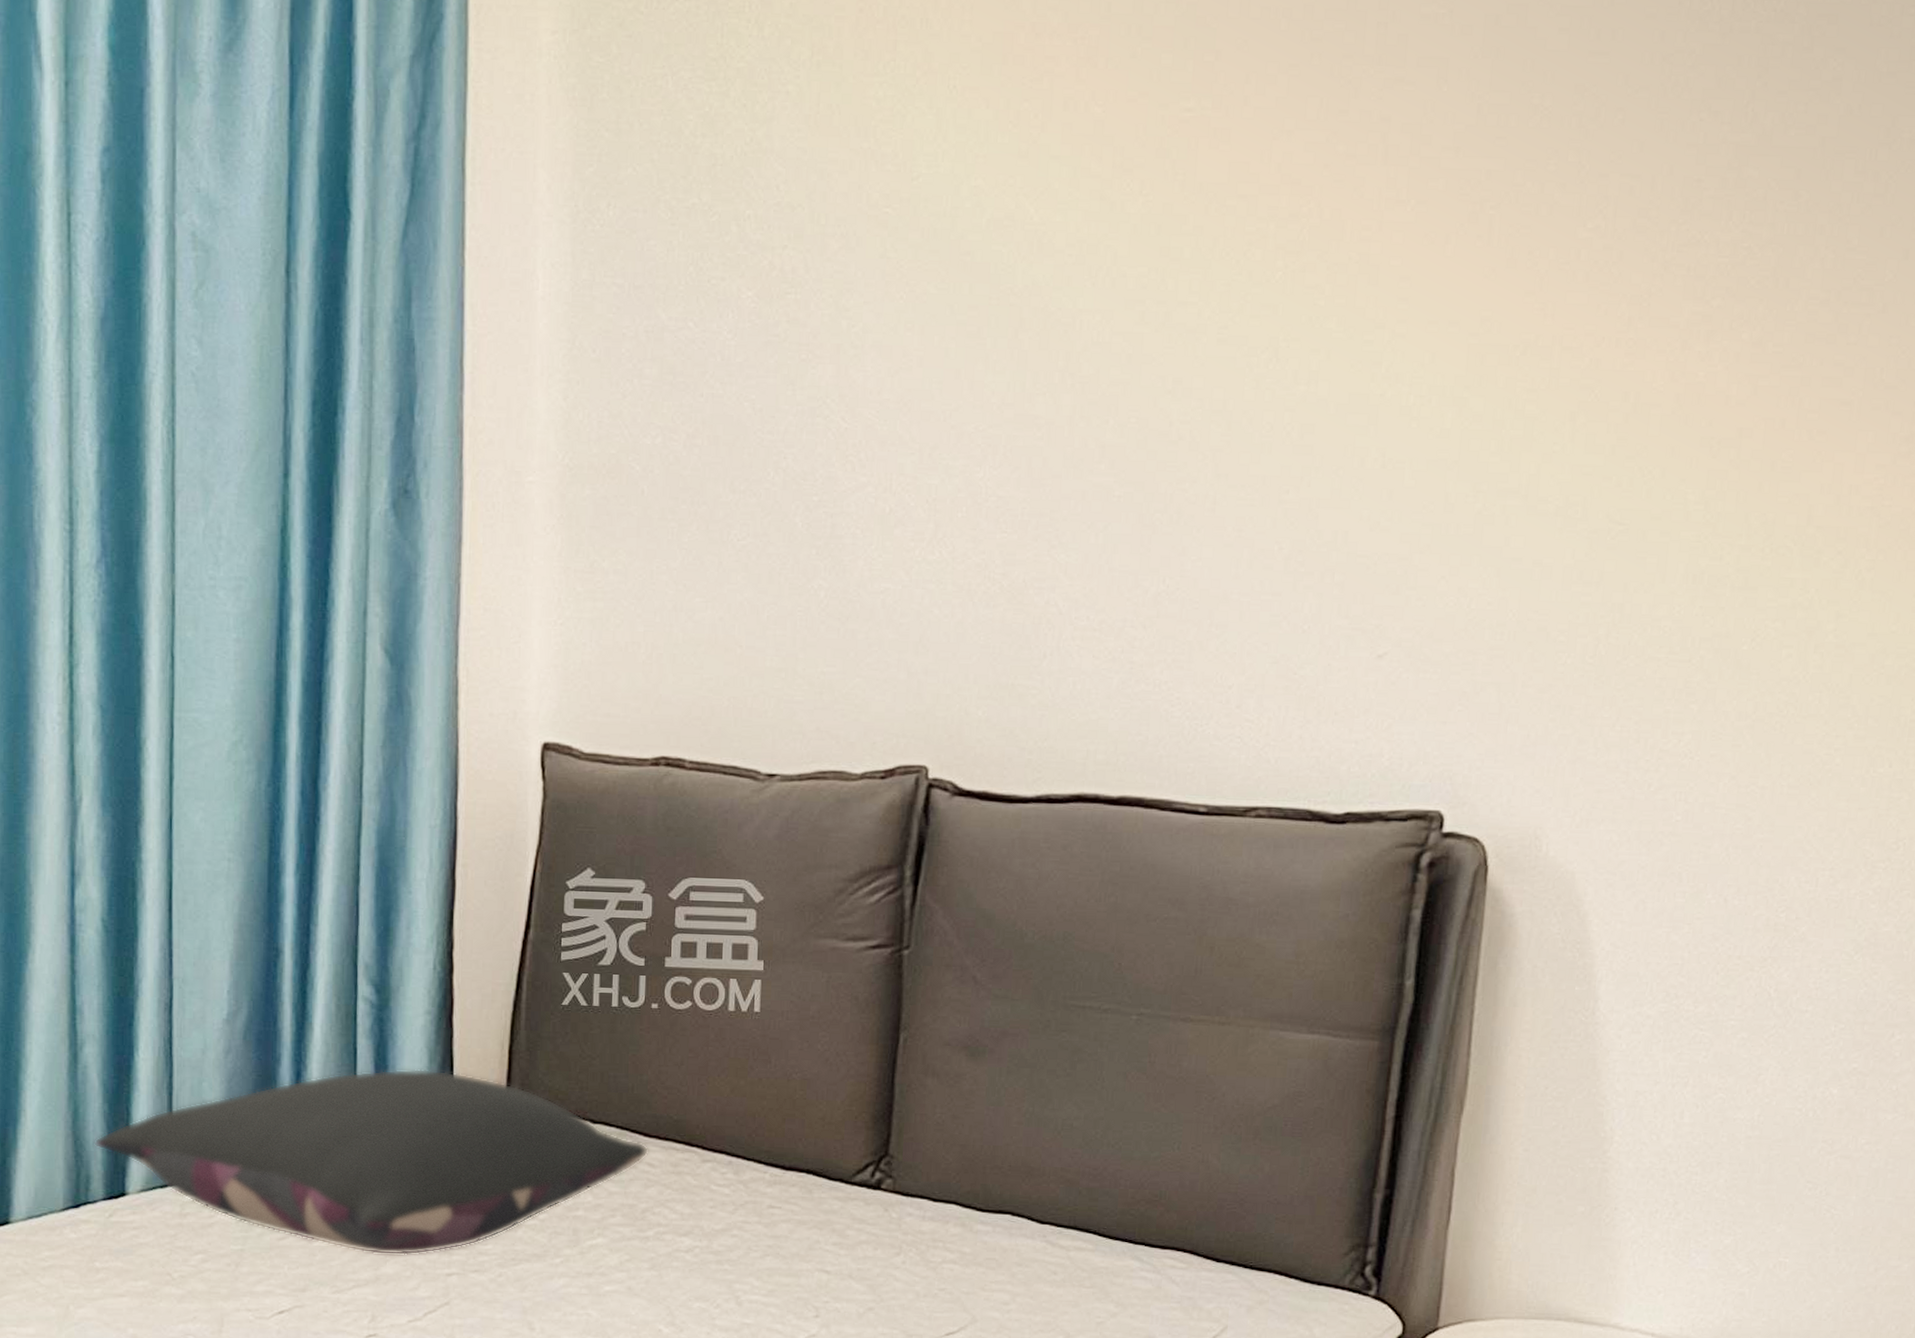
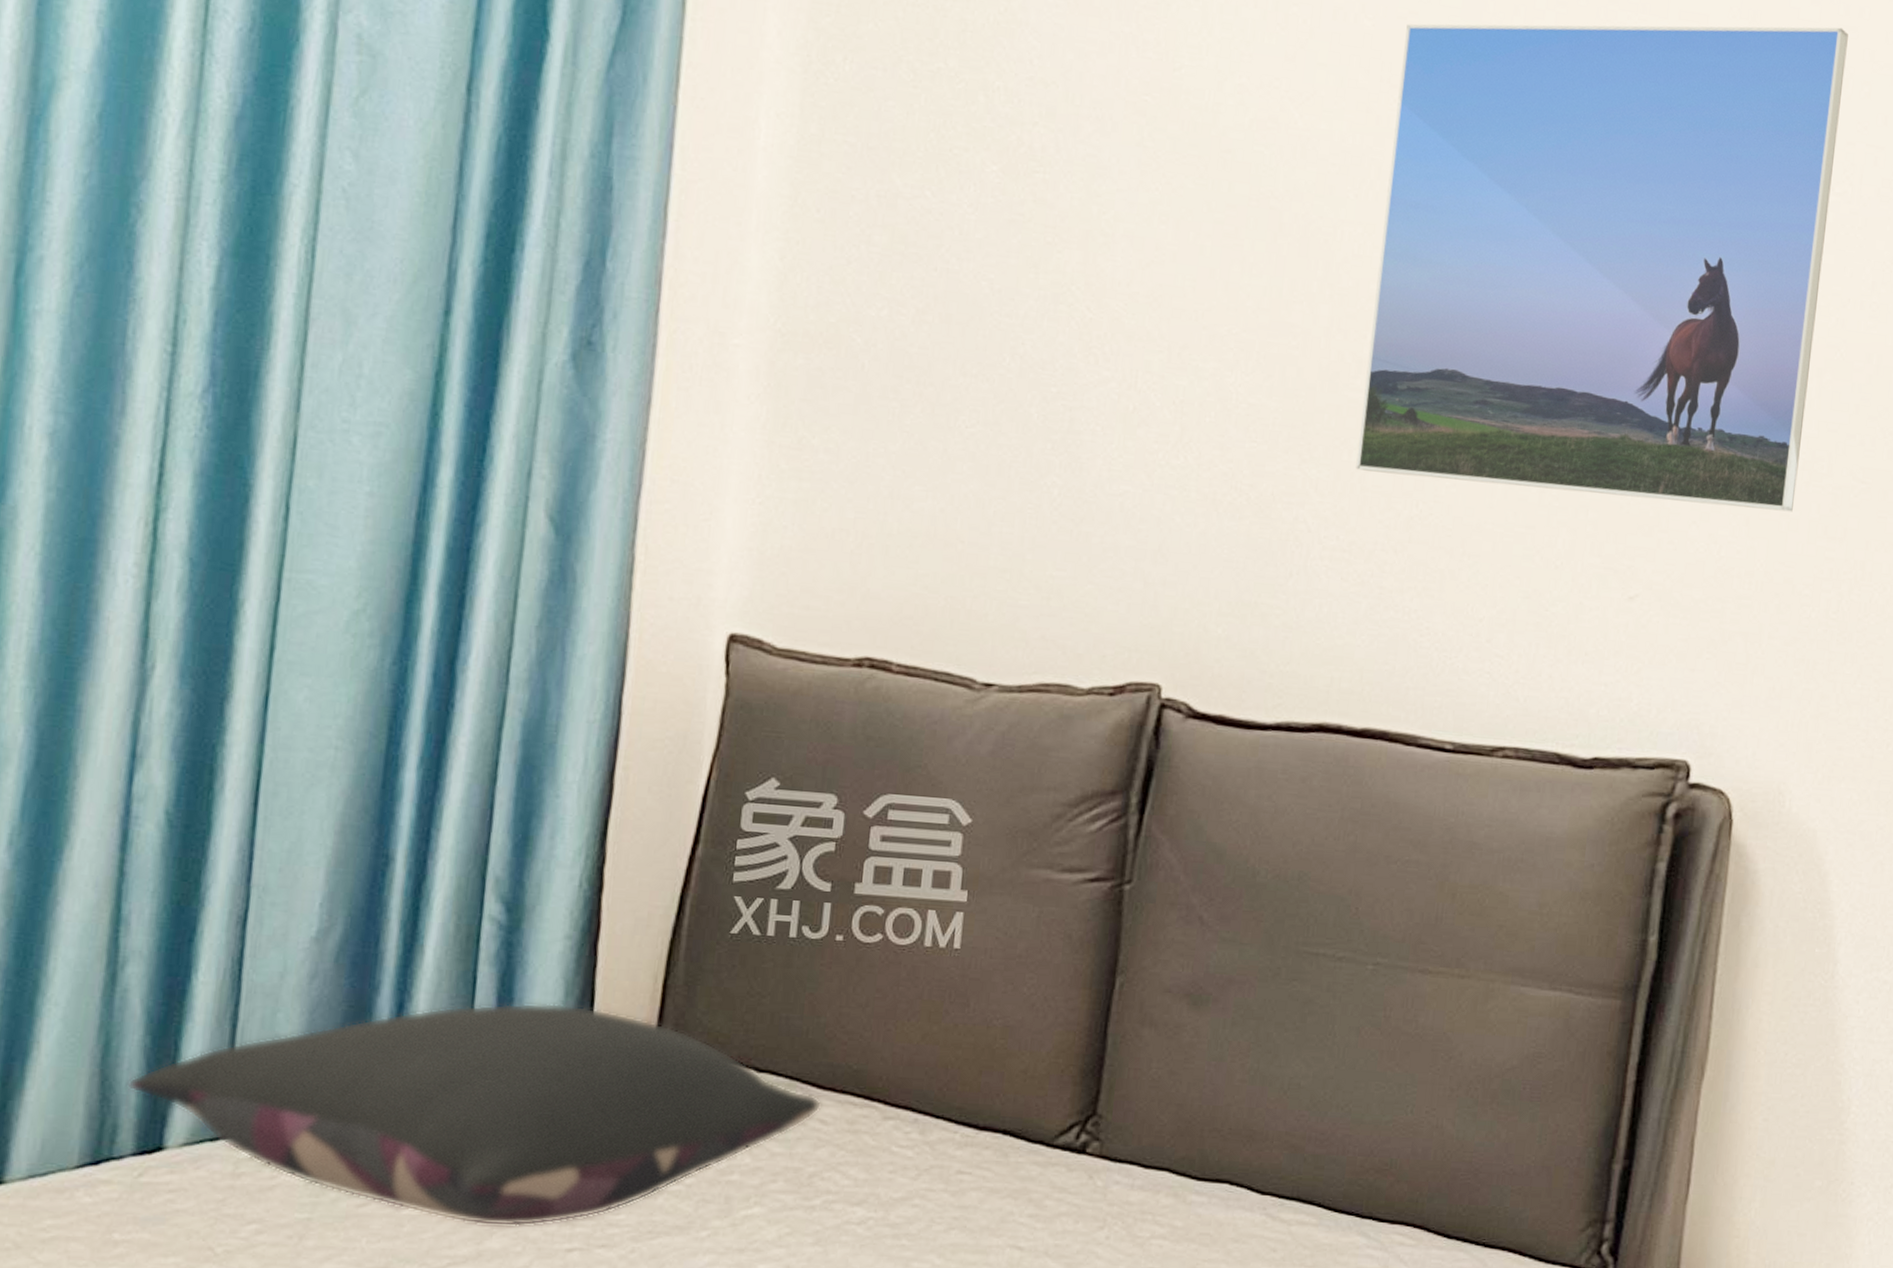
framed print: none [1103,54,1600,560] -> present [1356,24,1848,512]

